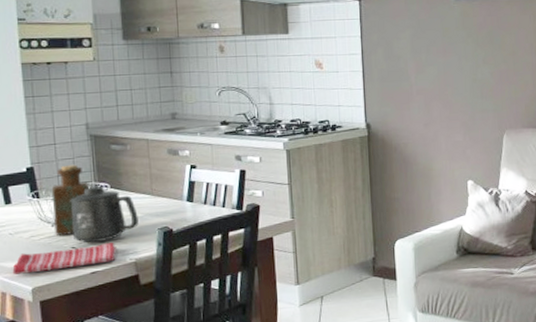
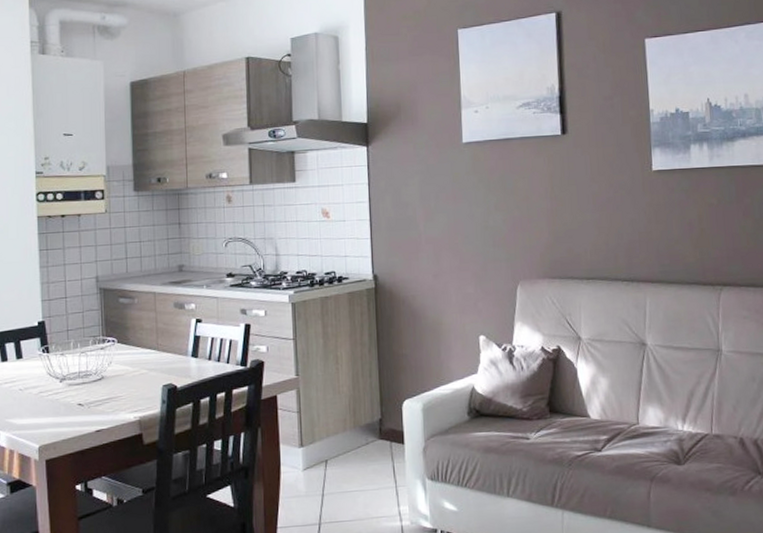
dish towel: present [12,242,117,275] -> none [21,399,122,432]
bottle: present [51,164,89,235] -> none [61,318,96,392]
mug: present [70,187,139,244] -> none [78,341,144,400]

